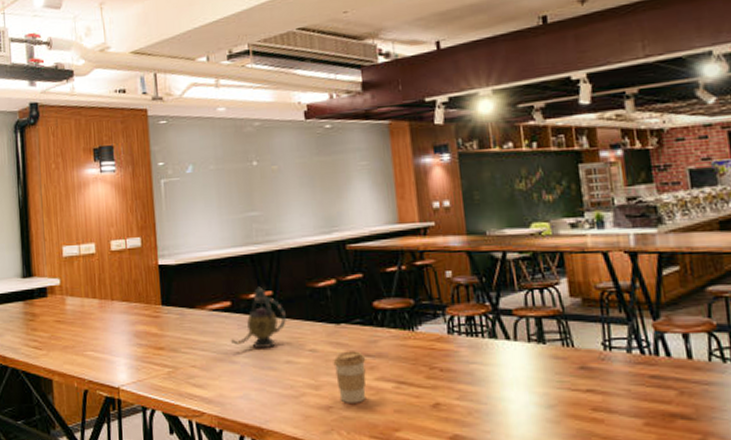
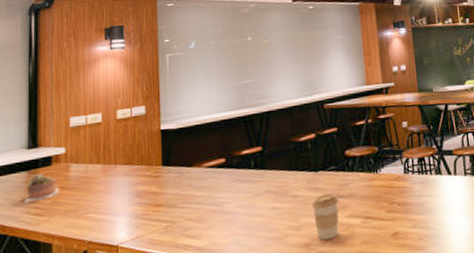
succulent plant: none [22,305,57,334] -> present [23,173,60,203]
teapot: present [231,286,286,349] -> none [224,143,273,199]

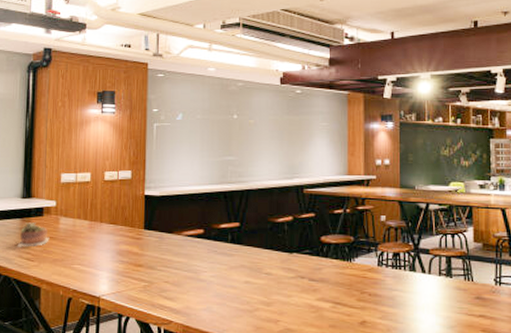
coffee cup: present [312,193,339,240] -> none [284,276,311,318]

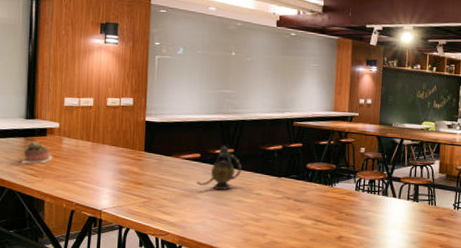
teapot: none [201,219,249,271] -> present [197,145,242,191]

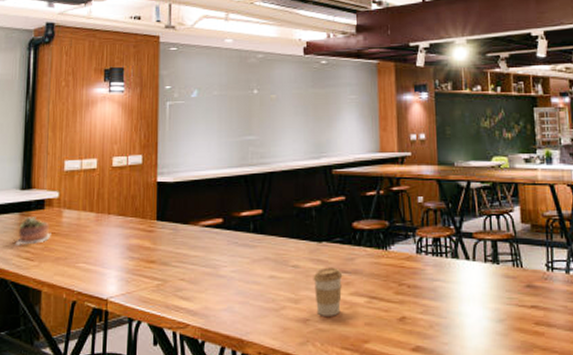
teapot: present [197,145,242,191] -> none [220,205,273,264]
coffee cup: none [272,197,296,233] -> present [313,267,343,316]

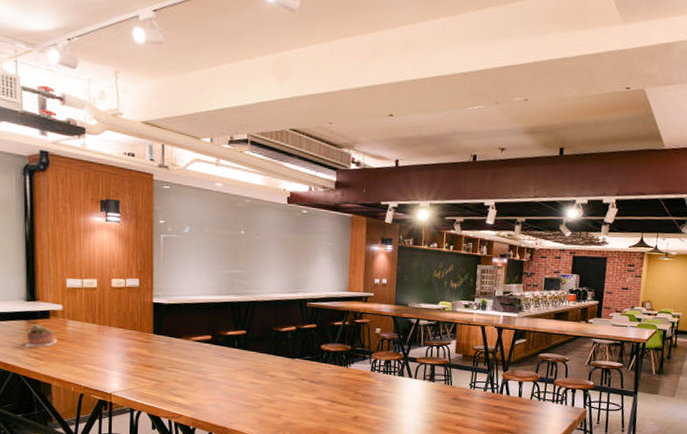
coffee cup: present [313,267,343,316] -> none [286,378,311,414]

